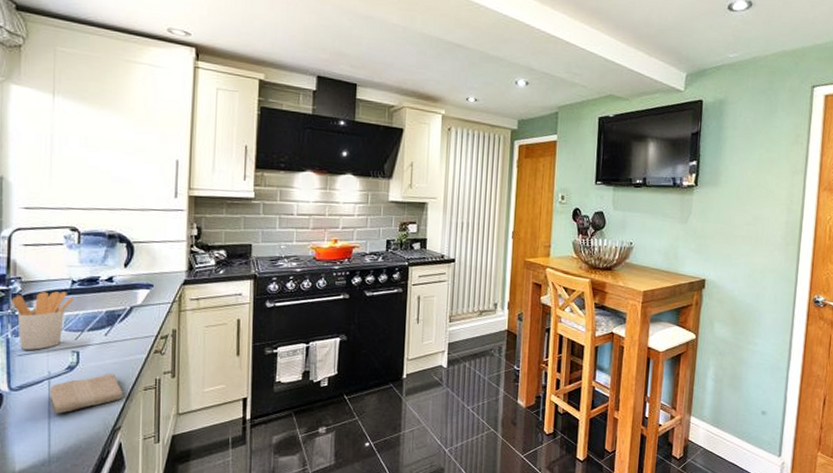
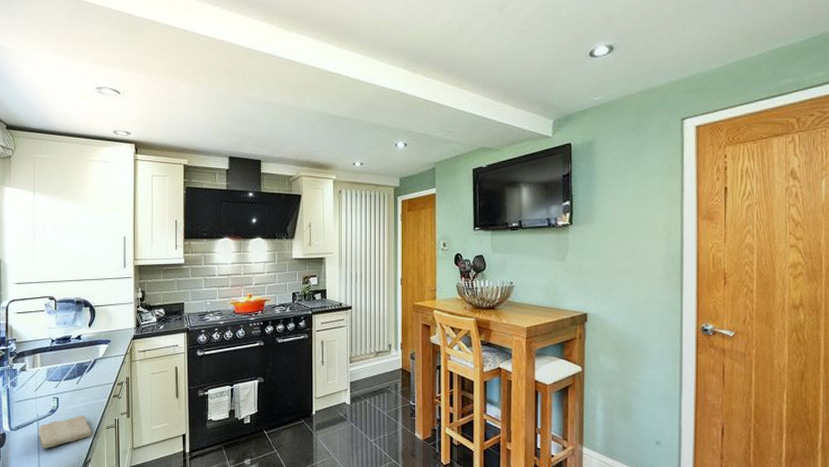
utensil holder: present [11,291,73,350] -> none [10,349,53,397]

